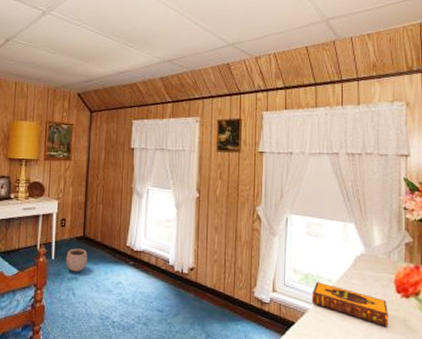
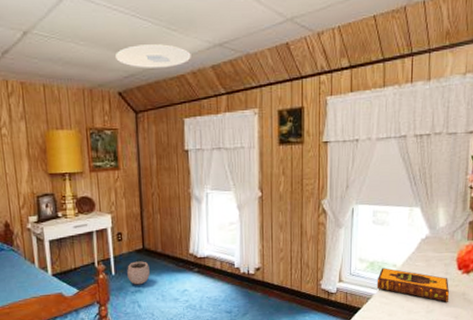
ceiling light: none [79,56,144,76] -> present [116,44,191,68]

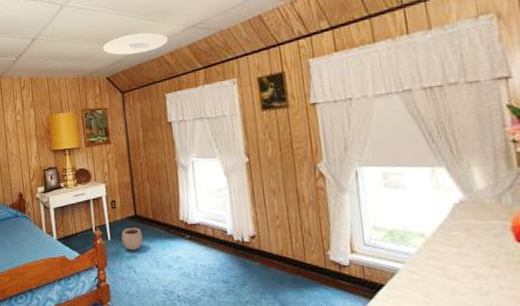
hardback book: present [376,268,450,302] -> none [400,238,512,283]

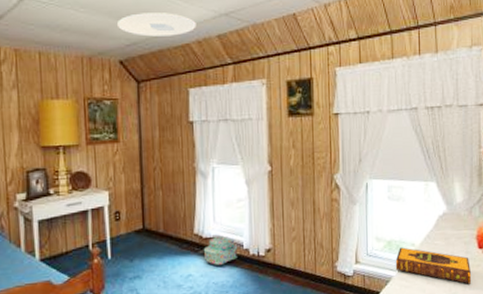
plant pot: present [121,224,143,251] -> none [125,239,150,270]
backpack: none [189,222,223,249] -> present [203,235,239,265]
hardback book: none [400,238,512,283] -> present [395,247,472,284]

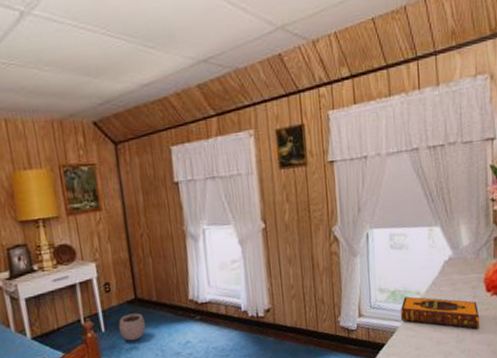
ceiling light: present [117,13,196,37] -> none [86,64,173,93]
plant pot: none [125,239,150,270] -> present [119,309,146,341]
backpack: present [203,235,239,265] -> none [199,299,237,330]

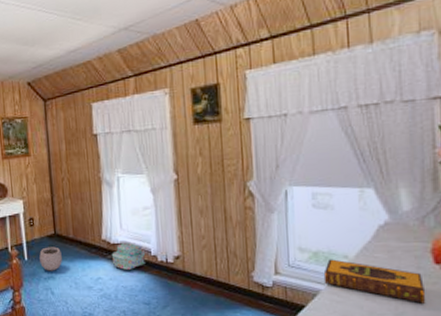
backpack: none [199,299,237,330] -> present [111,242,147,270]

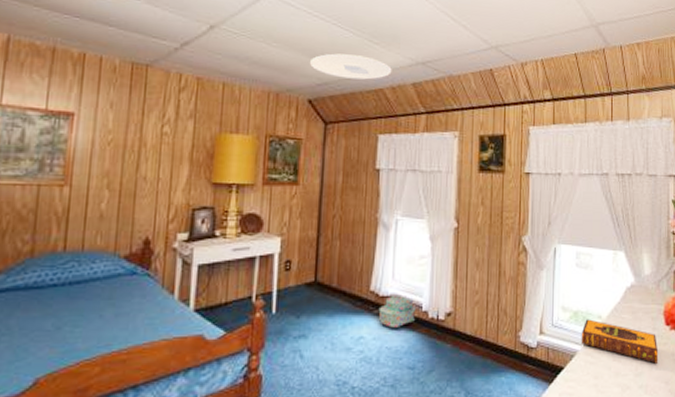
ceiling light: none [24,33,97,58] -> present [310,53,392,80]
plant pot: present [39,243,62,271] -> none [291,292,320,328]

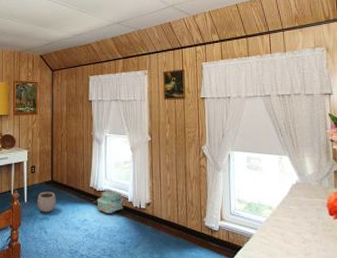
plant pot: none [291,292,320,328] -> present [37,188,56,213]
ceiling light: present [310,53,392,80] -> none [40,22,96,39]
hardback book: present [581,319,659,364] -> none [255,209,325,246]

